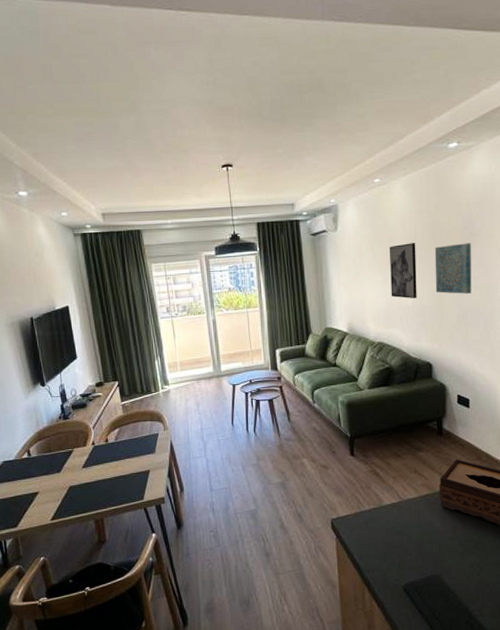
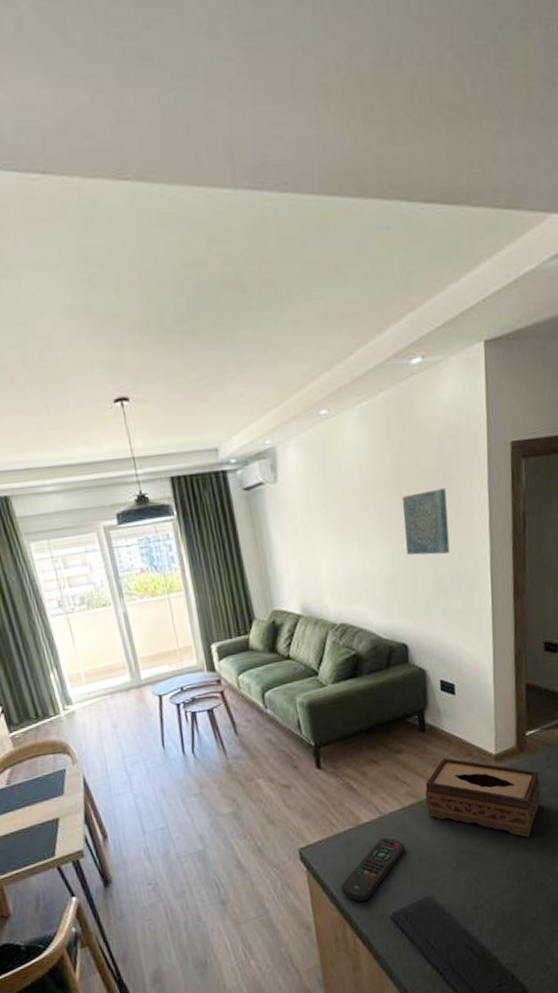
remote control: none [363,519,419,571] -> present [341,837,405,902]
wall art: present [390,243,417,299] -> none [346,492,384,565]

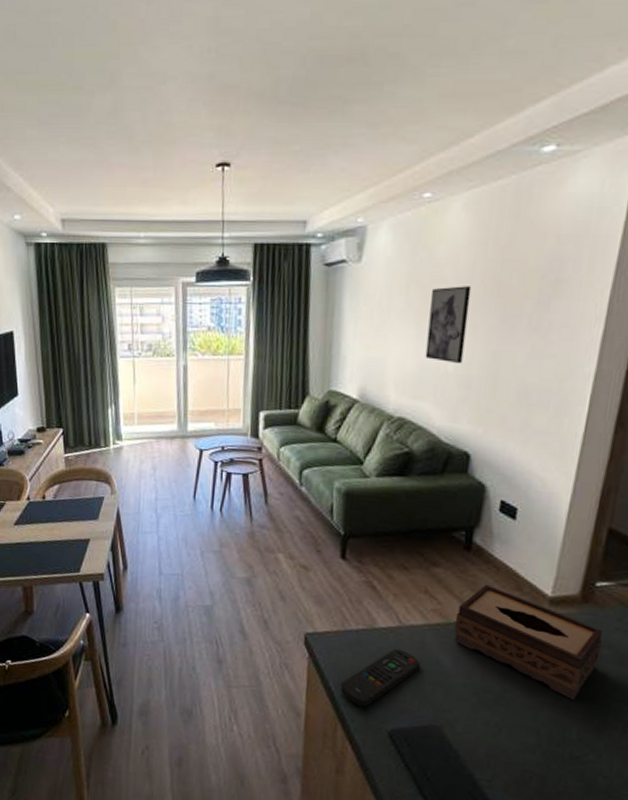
wall art: none [346,492,384,565] -> present [425,286,472,364]
wall art: present [401,488,450,555] -> none [490,292,554,364]

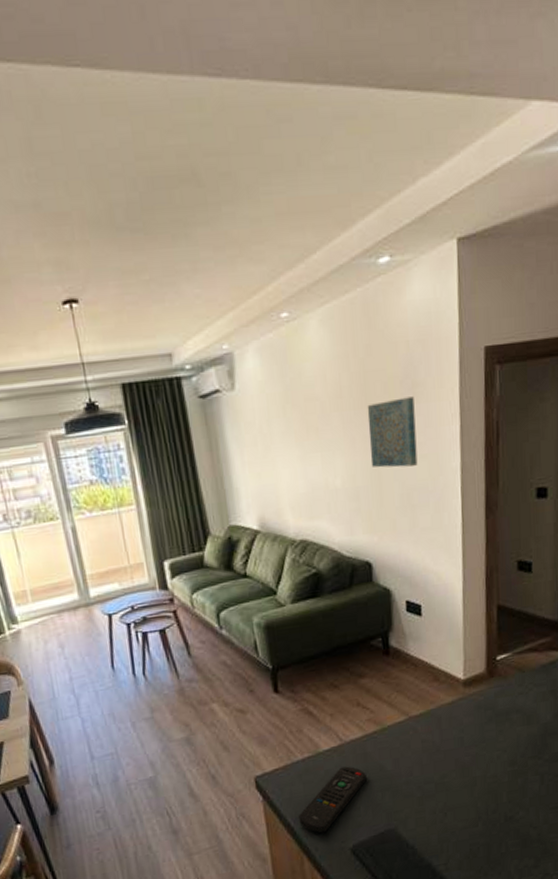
wall art: present [425,286,472,364] -> none [307,400,348,478]
tissue box: present [454,584,604,700] -> none [388,682,511,768]
wall art: none [490,292,554,364] -> present [367,396,418,468]

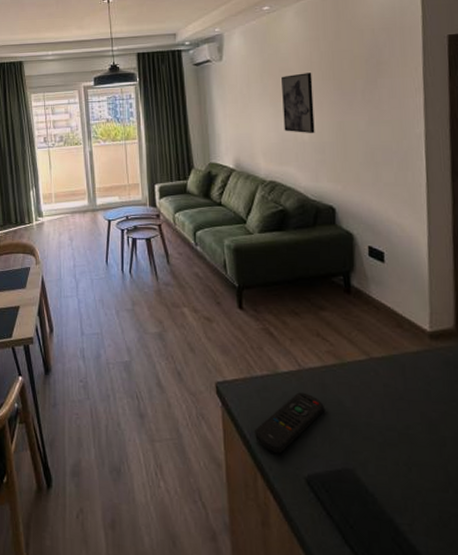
wall art: none [307,400,348,478] -> present [281,73,315,134]
wall art: present [367,396,418,468] -> none [334,72,382,129]

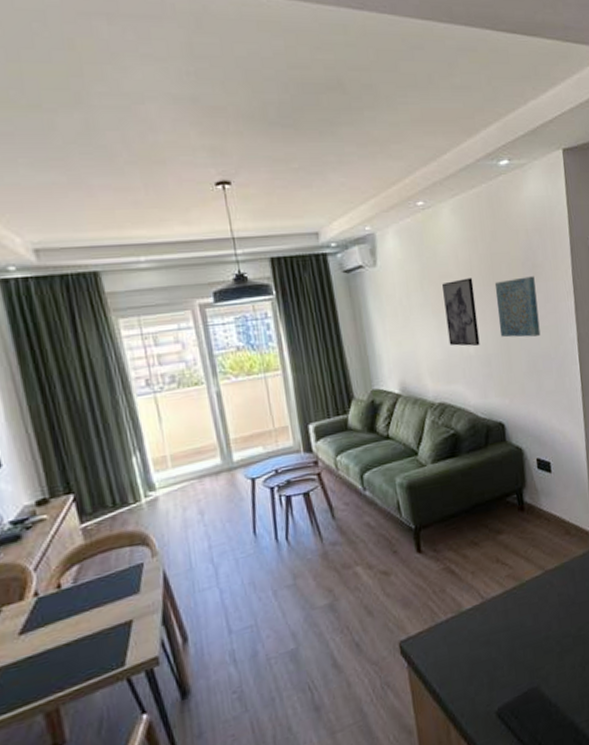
remote control: present [255,392,324,454] -> none [444,624,508,698]
wall art: none [334,72,382,129] -> present [494,276,541,337]

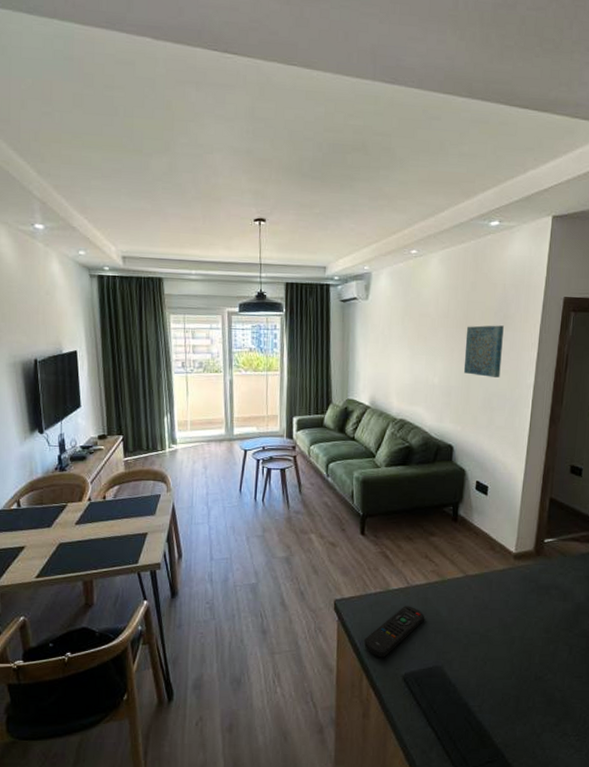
wall art: present [442,278,480,347] -> none [417,319,448,378]
remote control: none [444,624,508,698] -> present [364,606,424,658]

